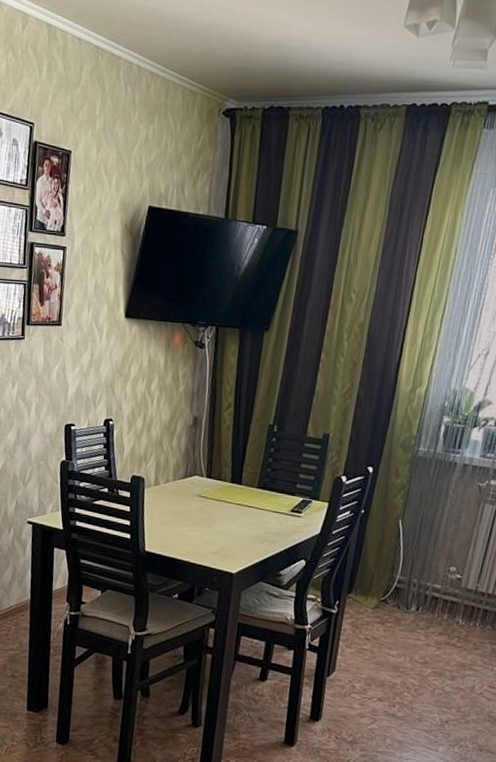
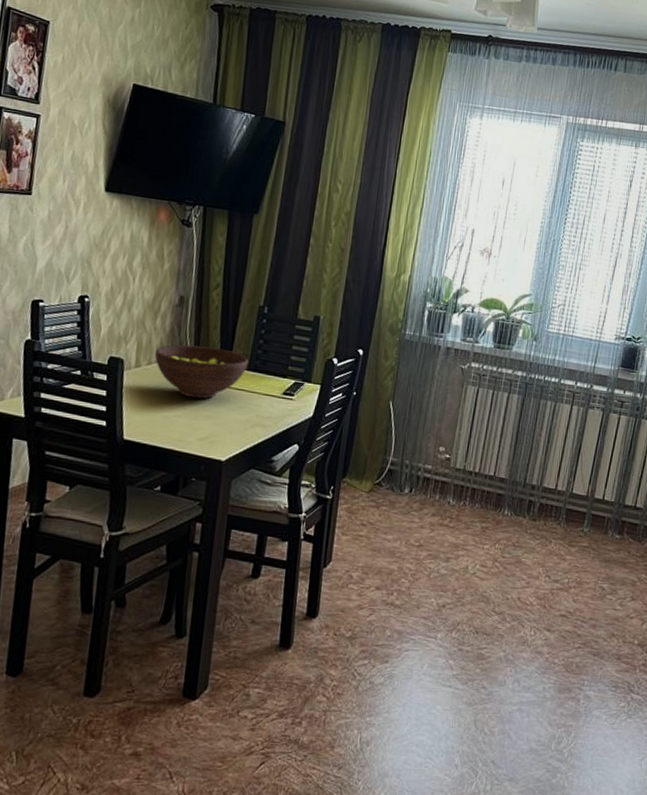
fruit bowl: none [171,463,258,515] -> present [155,344,249,399]

